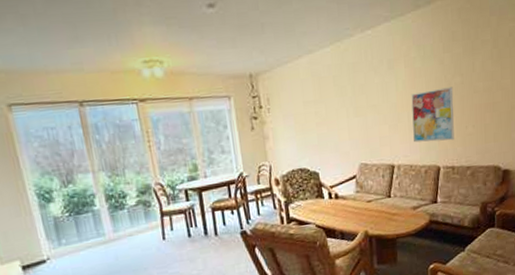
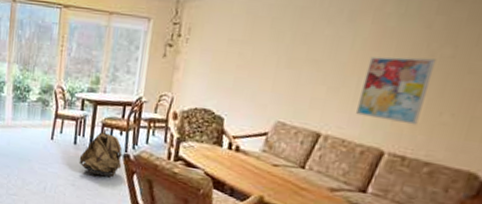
backpack: none [197,211,242,261] -> present [79,128,122,177]

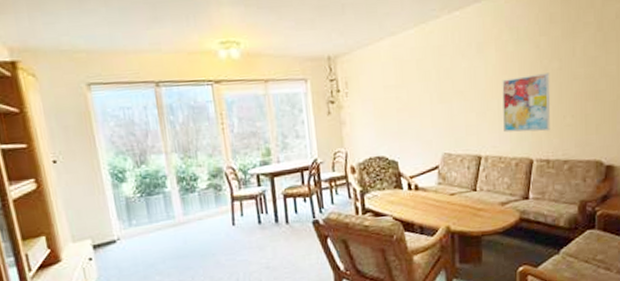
backpack: present [79,128,122,177] -> none [267,198,313,251]

